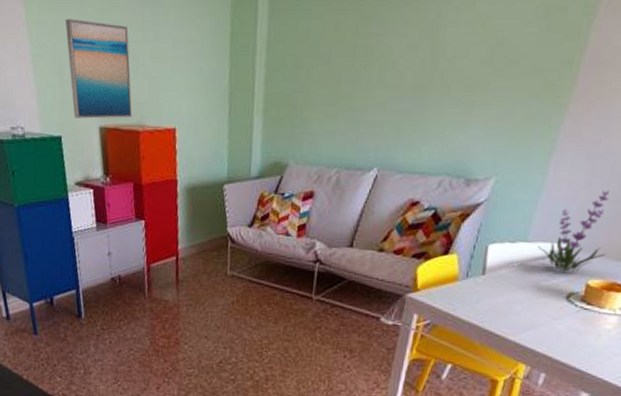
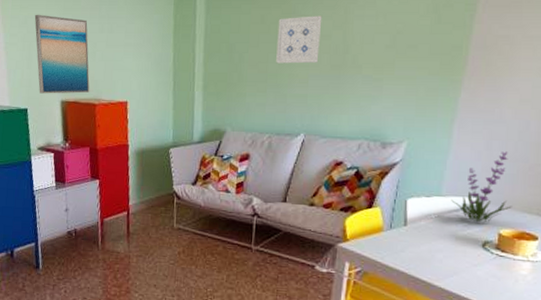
wall art: none [350,21,409,83] -> present [276,16,322,64]

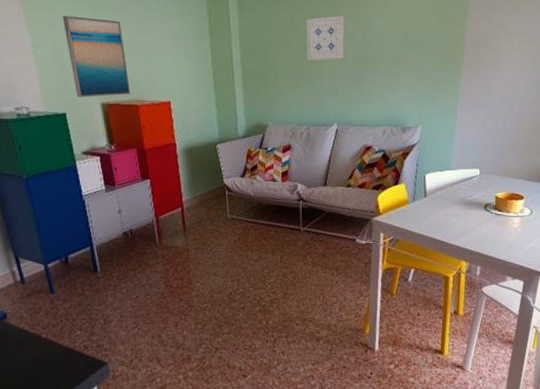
plant: present [451,151,512,222] -> none [459,129,504,188]

